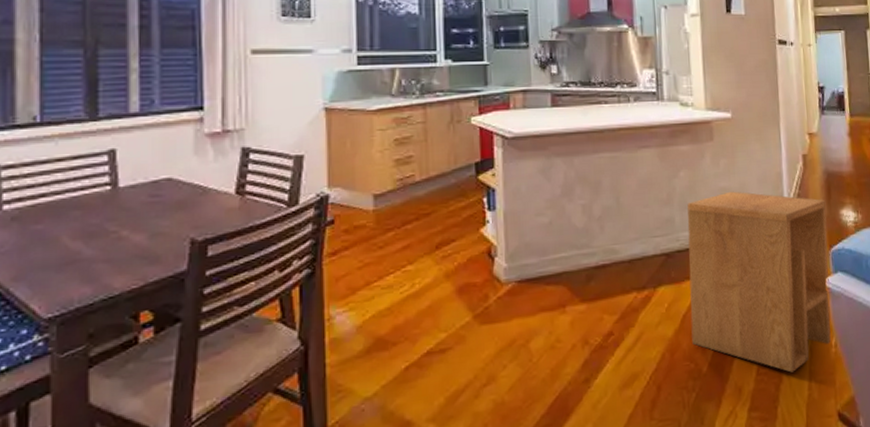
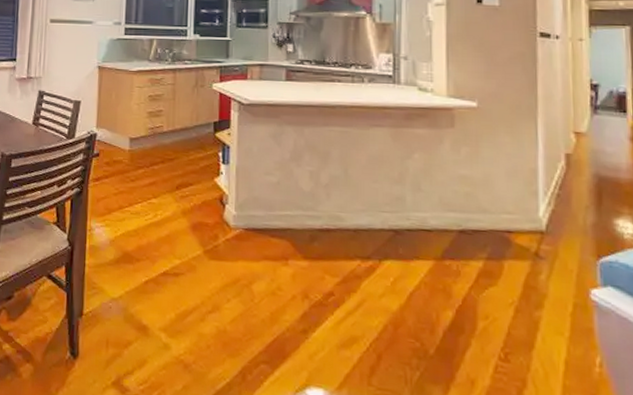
side table: present [687,191,831,373] -> none [418,180,595,381]

